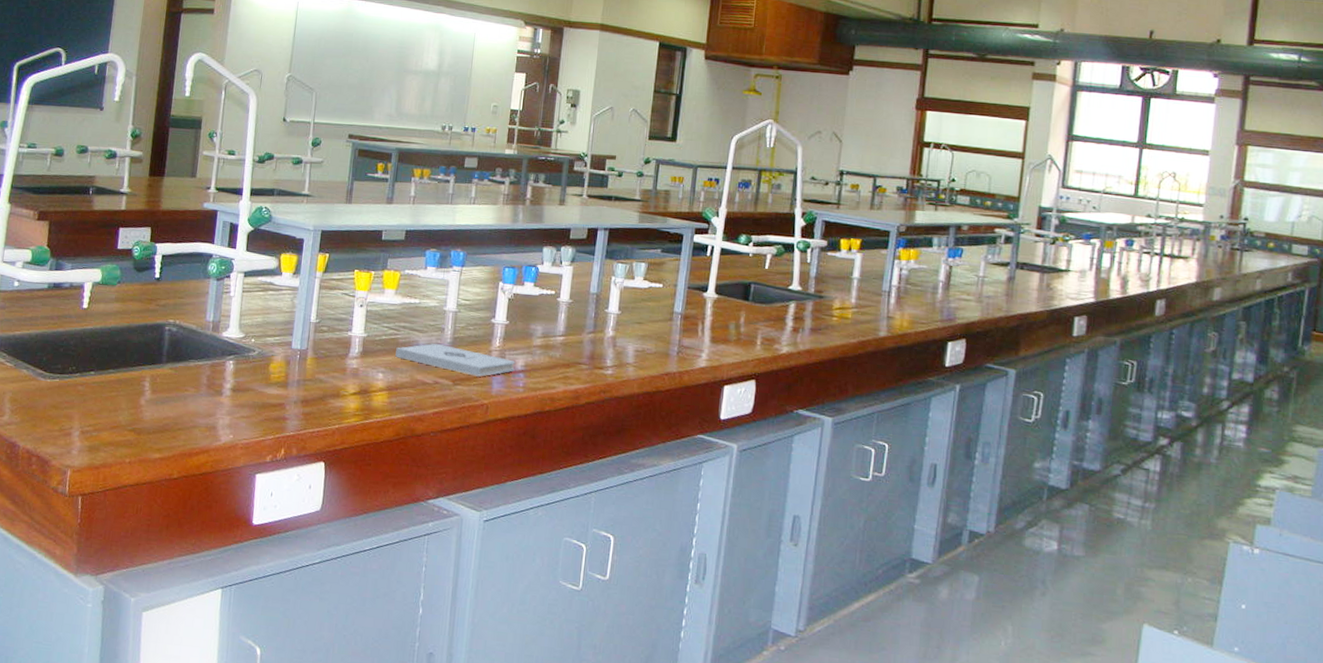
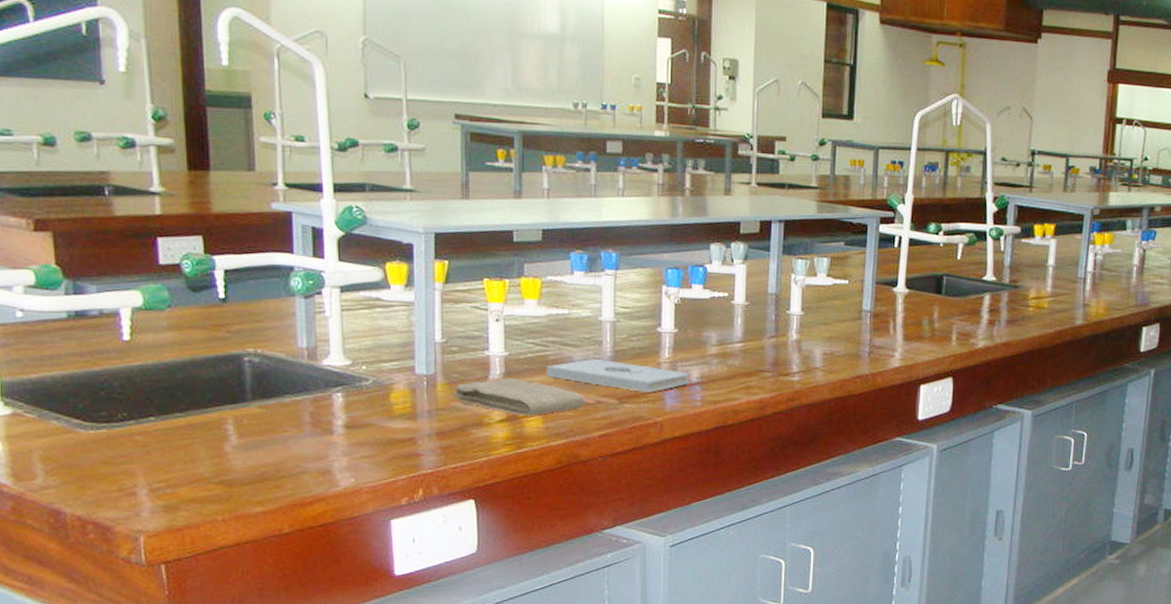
washcloth: none [318,356,426,391] -> present [453,378,586,416]

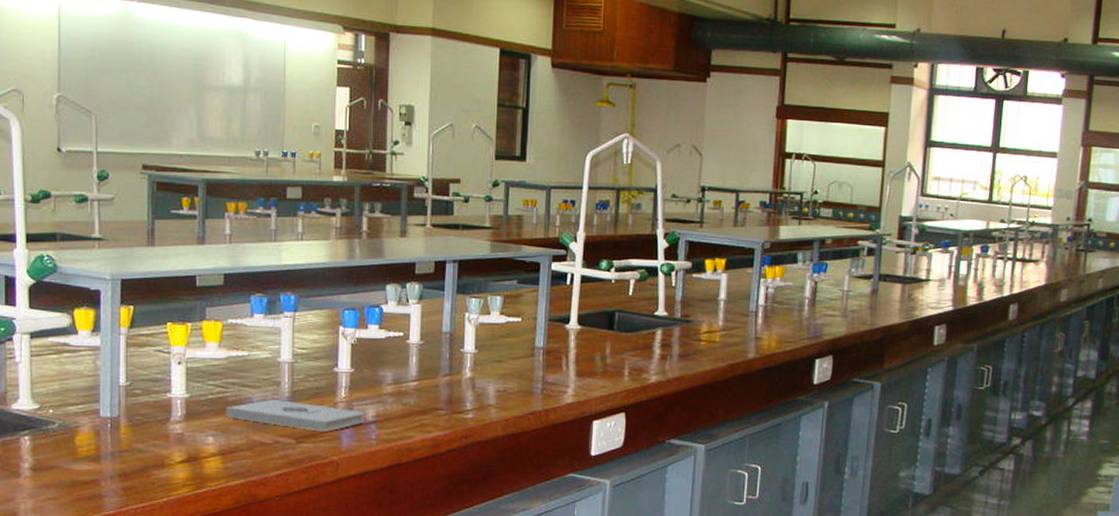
washcloth: present [453,378,586,416] -> none [136,419,264,456]

